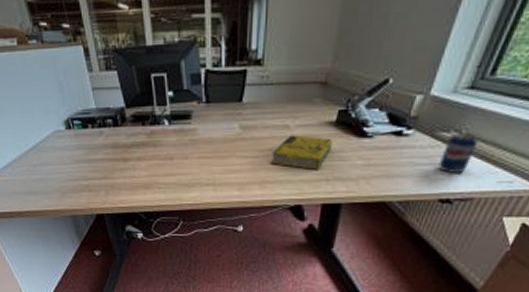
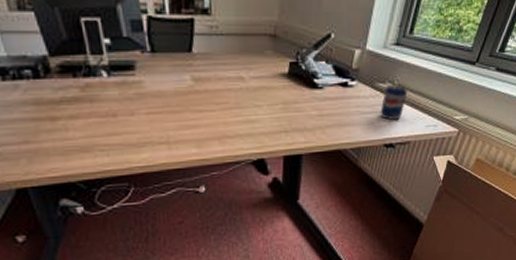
book: present [272,135,333,170] -> none [229,87,288,122]

